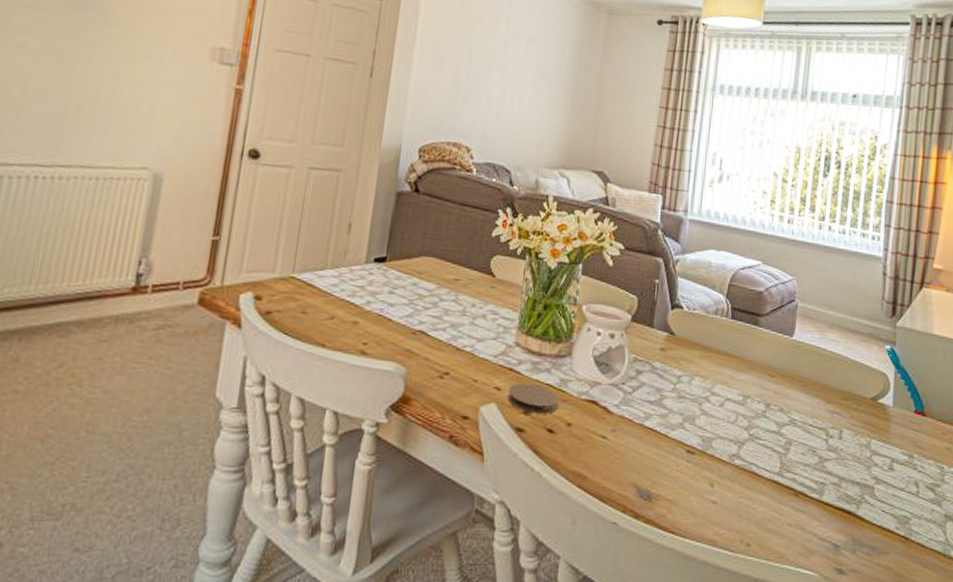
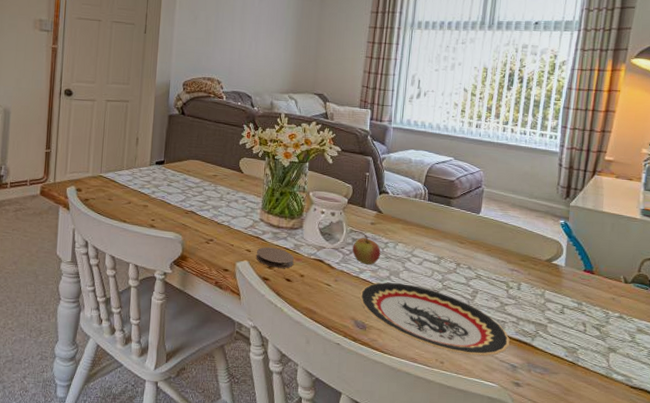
apple: none [636,365,672,407] -> present [352,235,381,265]
plate: none [643,431,831,533] -> present [359,282,510,356]

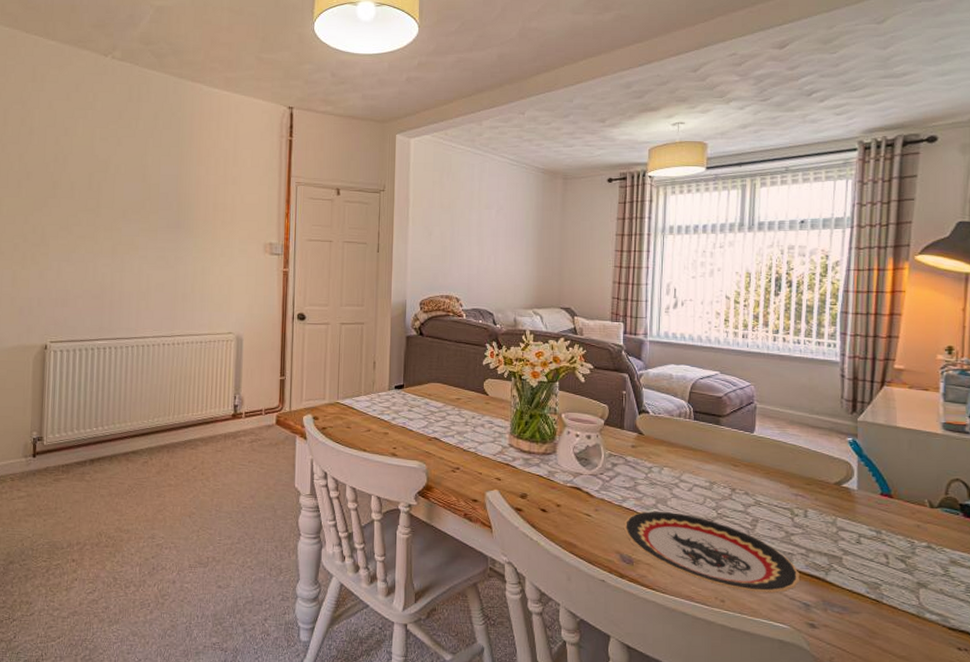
coaster: present [256,247,294,268] -> none [507,475,548,498]
apple: present [352,235,381,265] -> none [613,459,644,492]

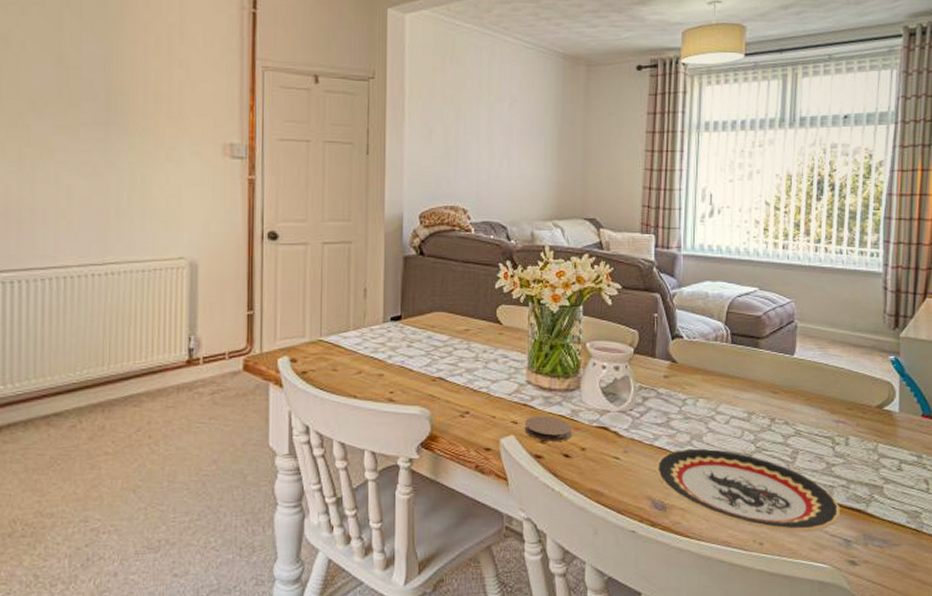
coaster: none [507,475,548,498] -> present [524,416,572,441]

